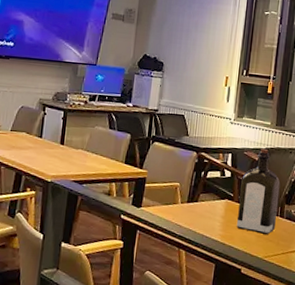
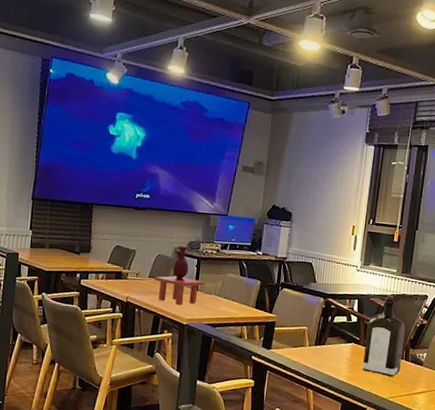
vase: none [16,97,71,161] -> present [154,245,204,305]

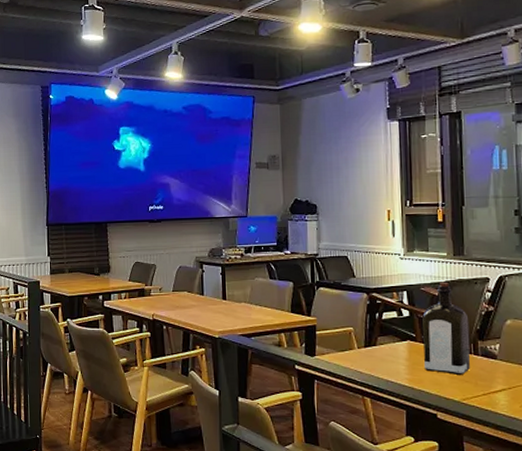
vase: present [154,245,204,305] -> none [178,254,232,317]

